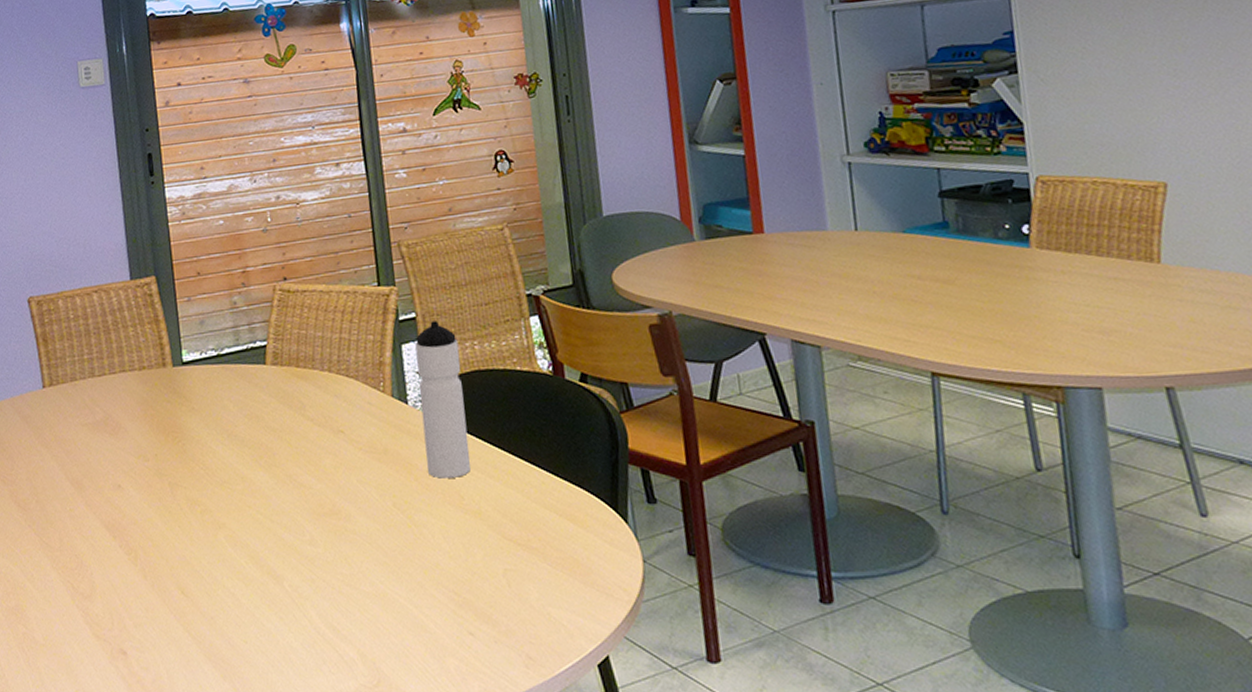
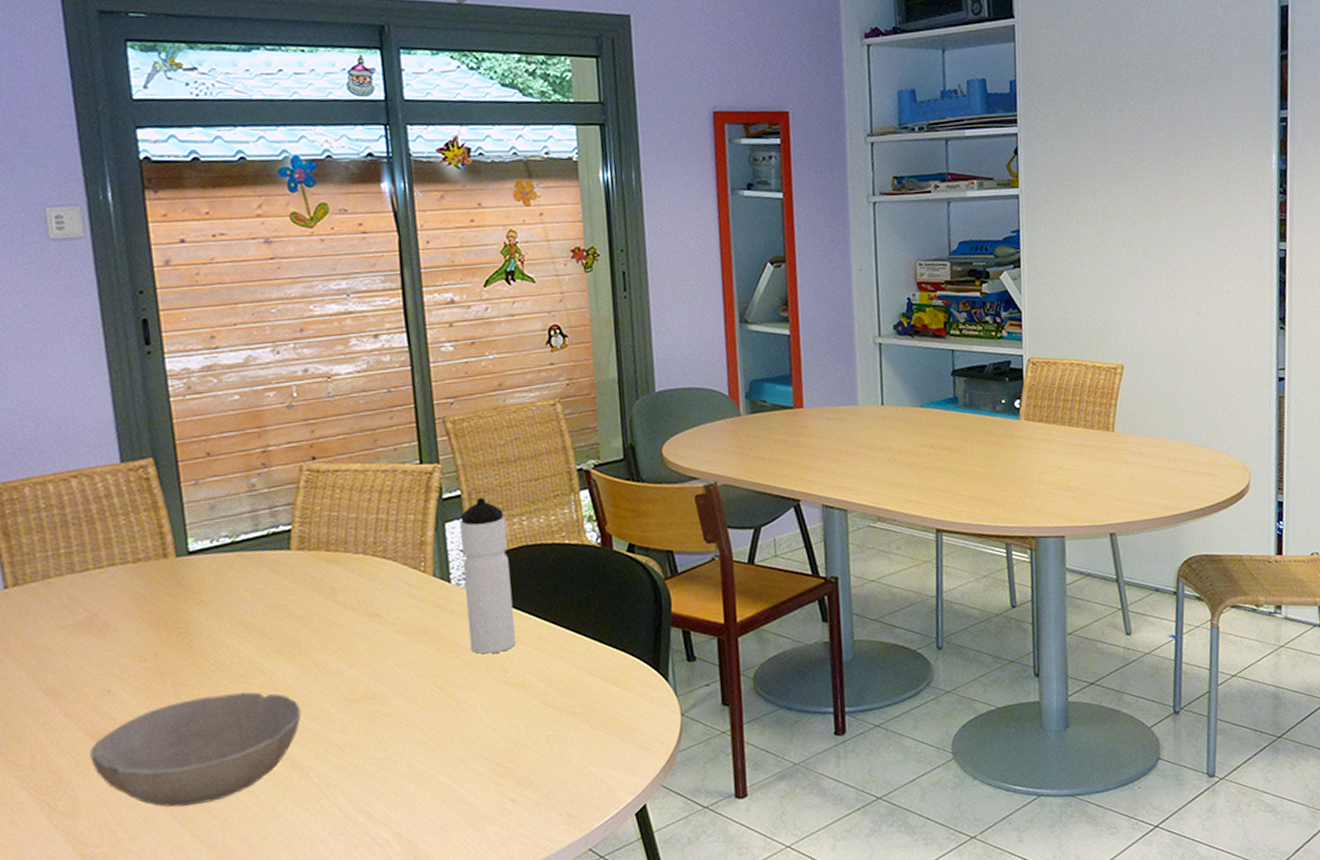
bowl: none [104,497,276,601] -> present [89,692,301,807]

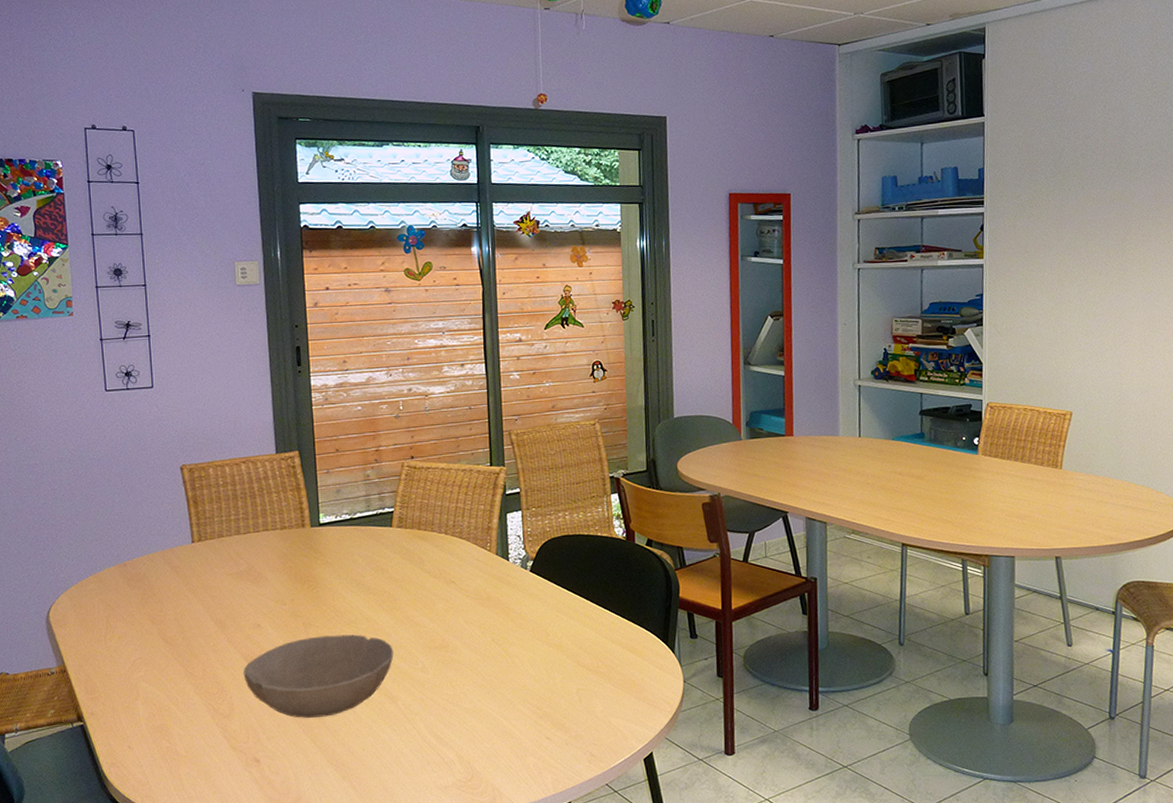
water bottle: present [460,497,516,654] -> none [518,495,557,619]

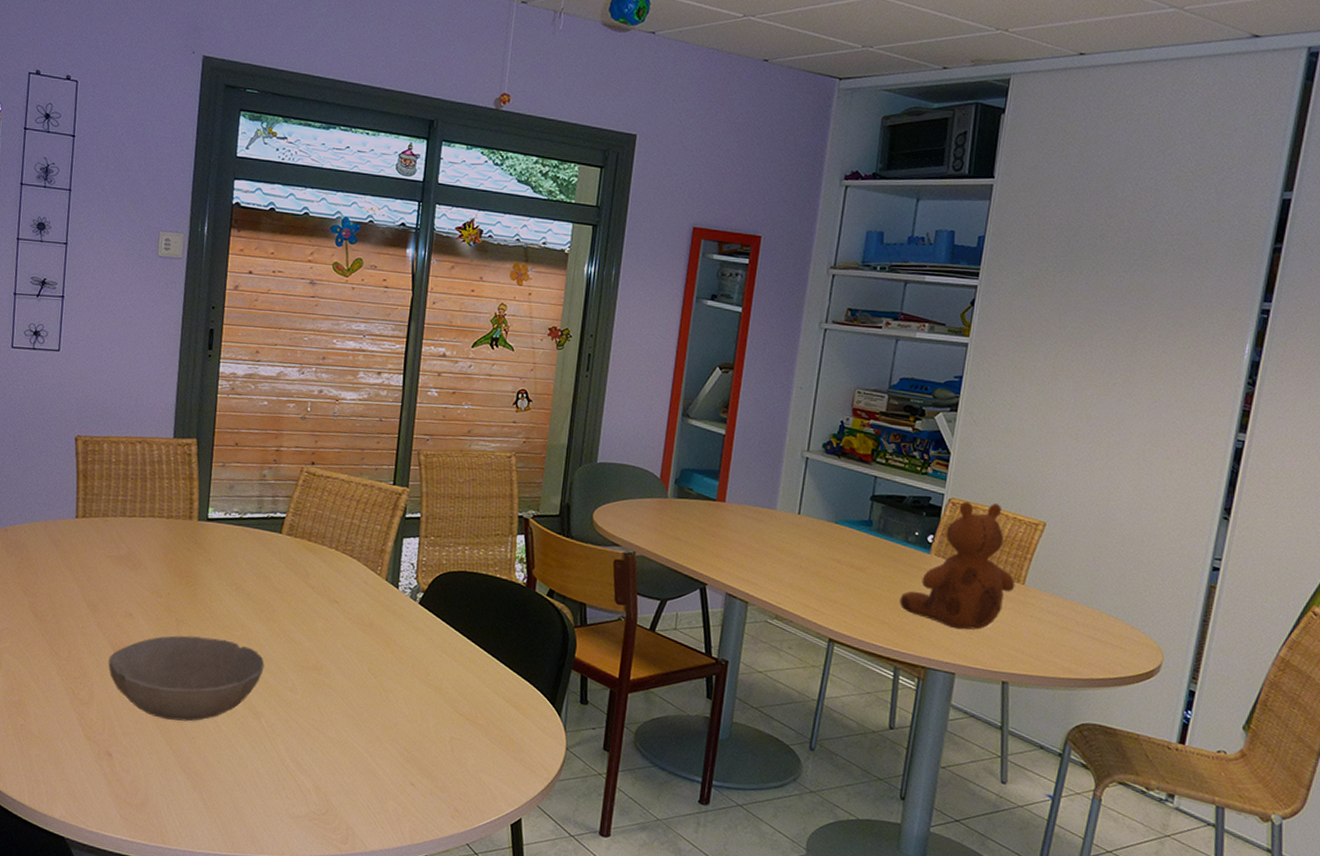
teddy bear: none [958,401,1054,517] -> present [899,501,1015,630]

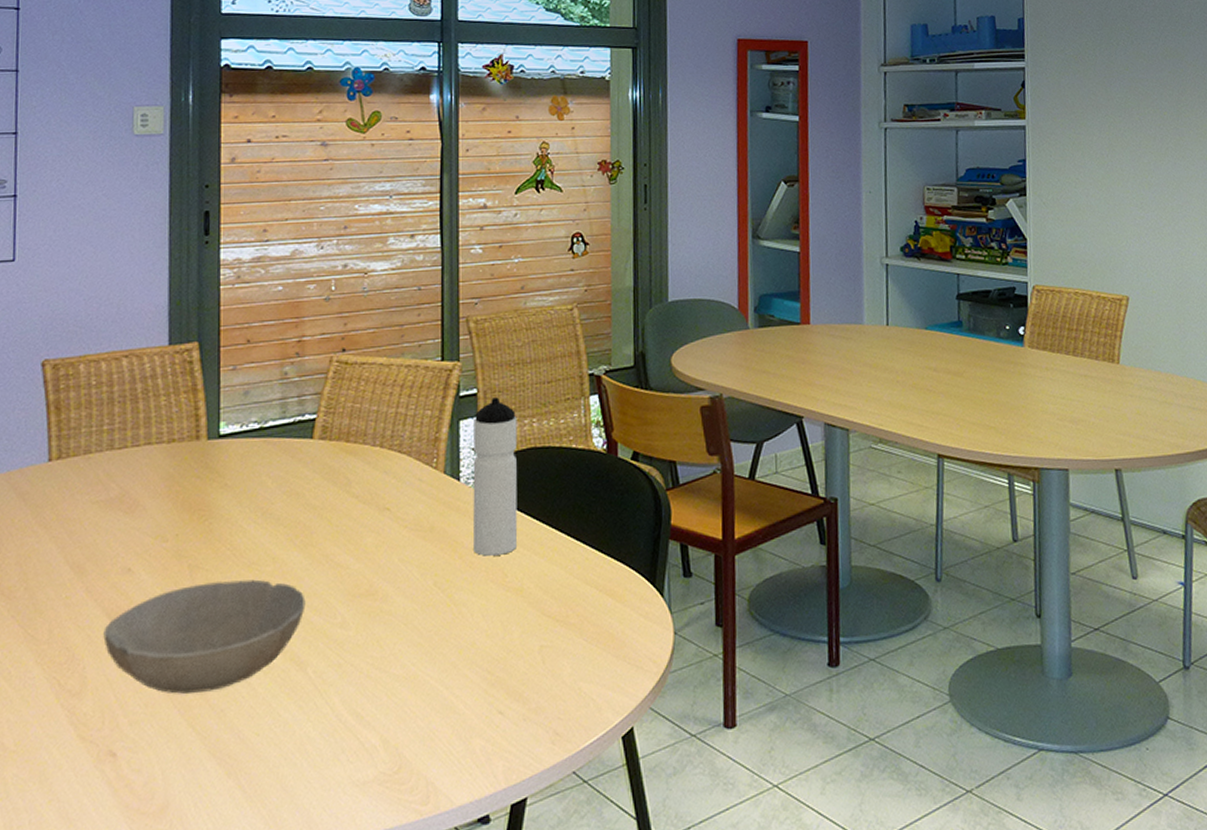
water bottle: none [404,523,452,657] -> present [473,397,518,556]
teddy bear: present [899,501,1015,630] -> none [1002,283,1111,422]

